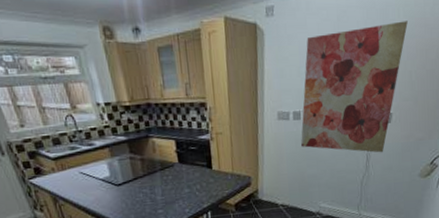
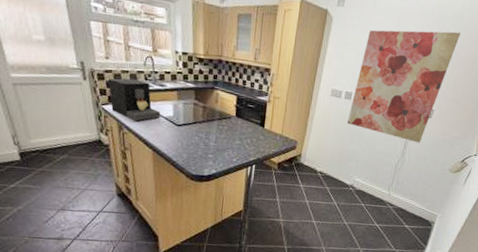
coffee maker: none [29,143,97,190] -> present [108,78,161,121]

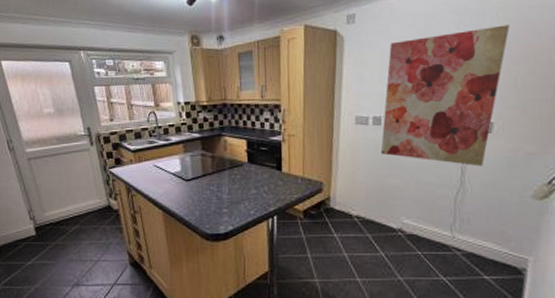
coffee maker: present [108,78,161,121] -> none [114,137,168,181]

